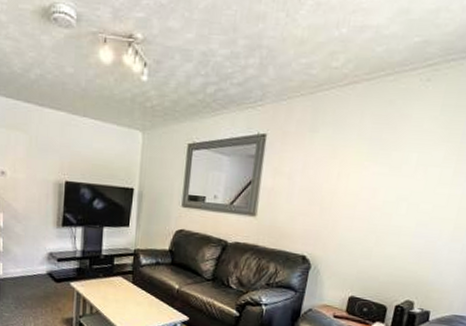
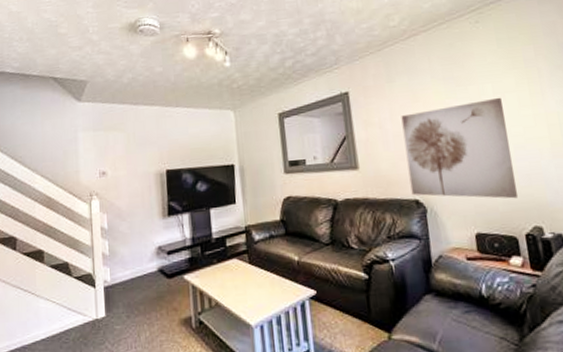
wall art: none [301,169,423,272] -> present [401,97,519,199]

